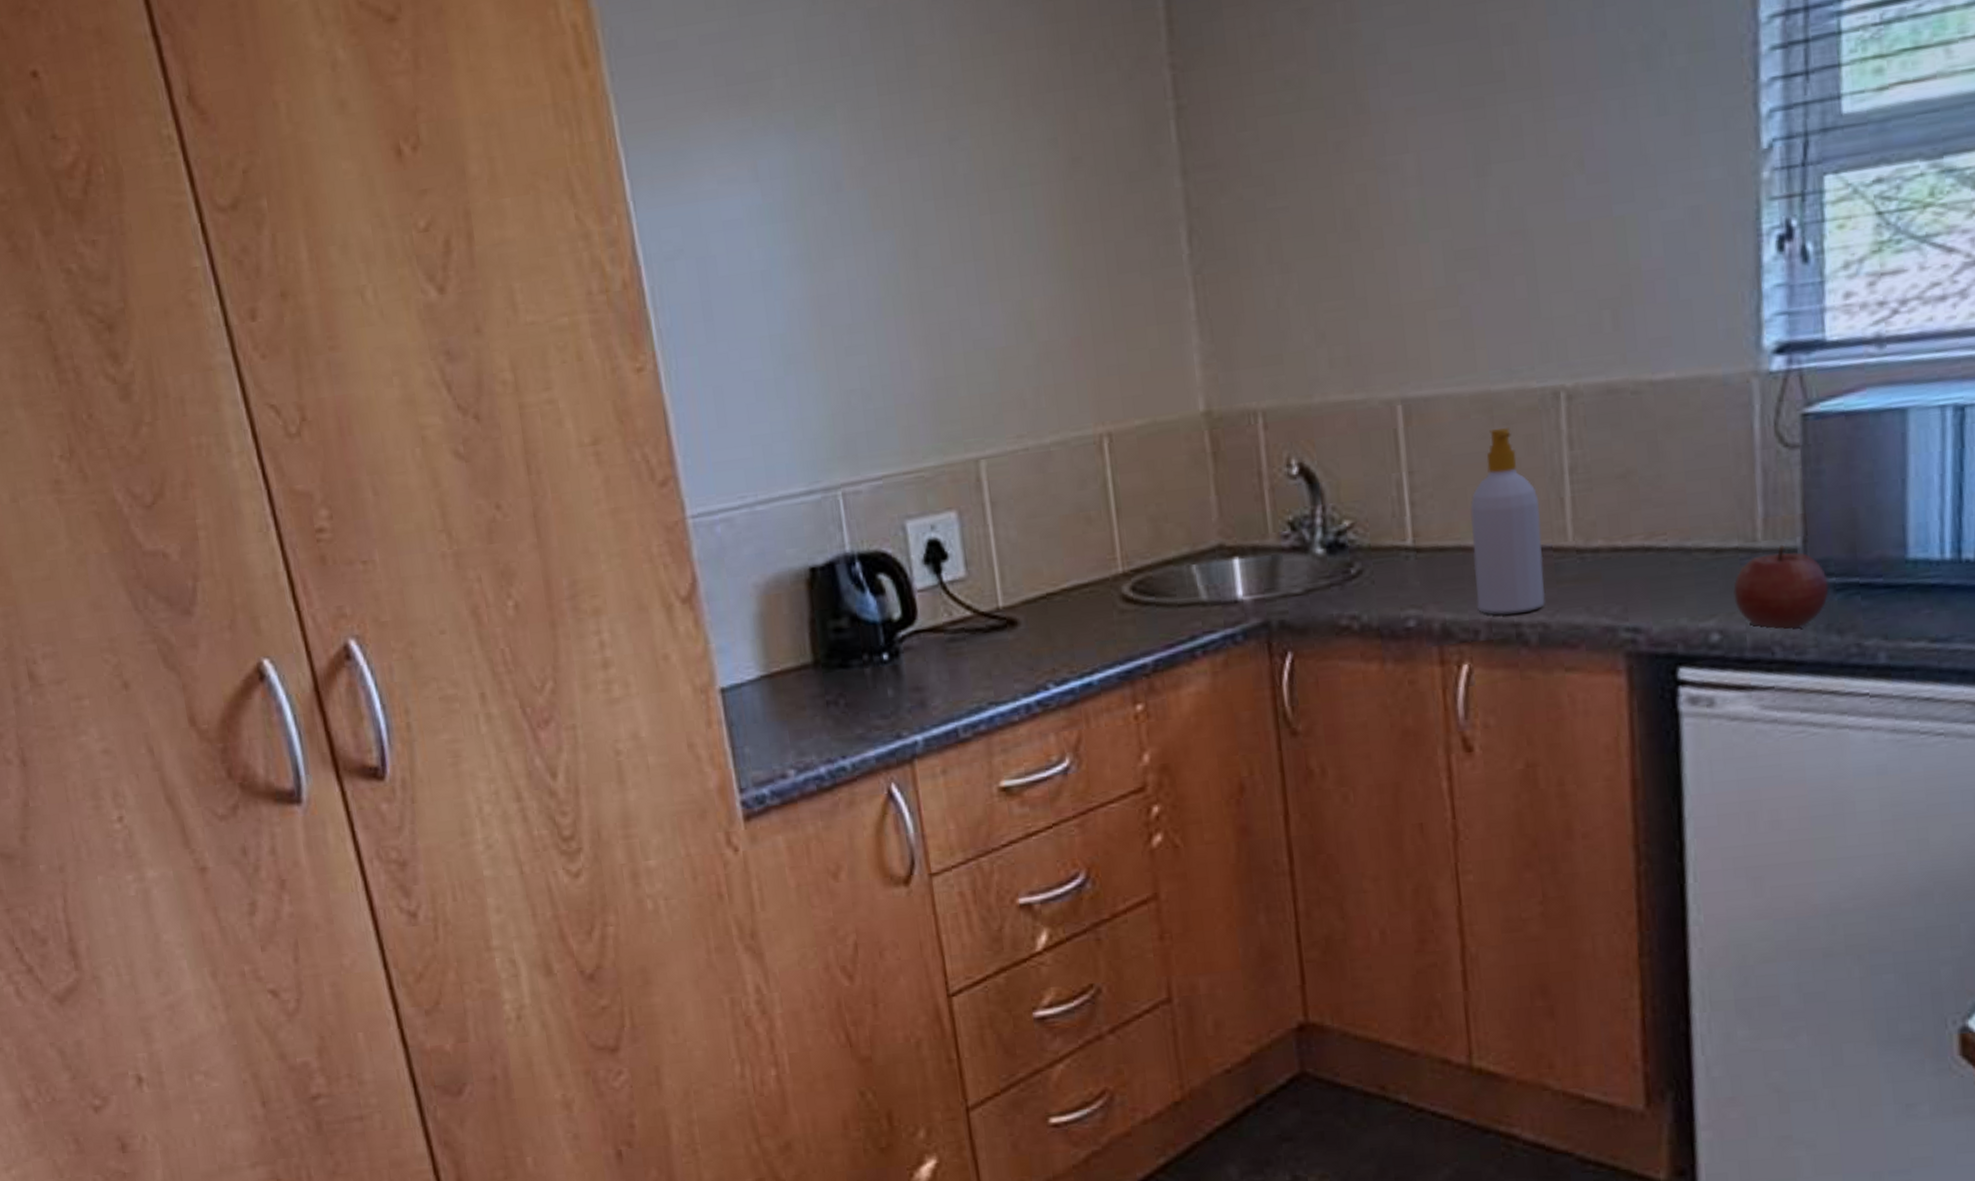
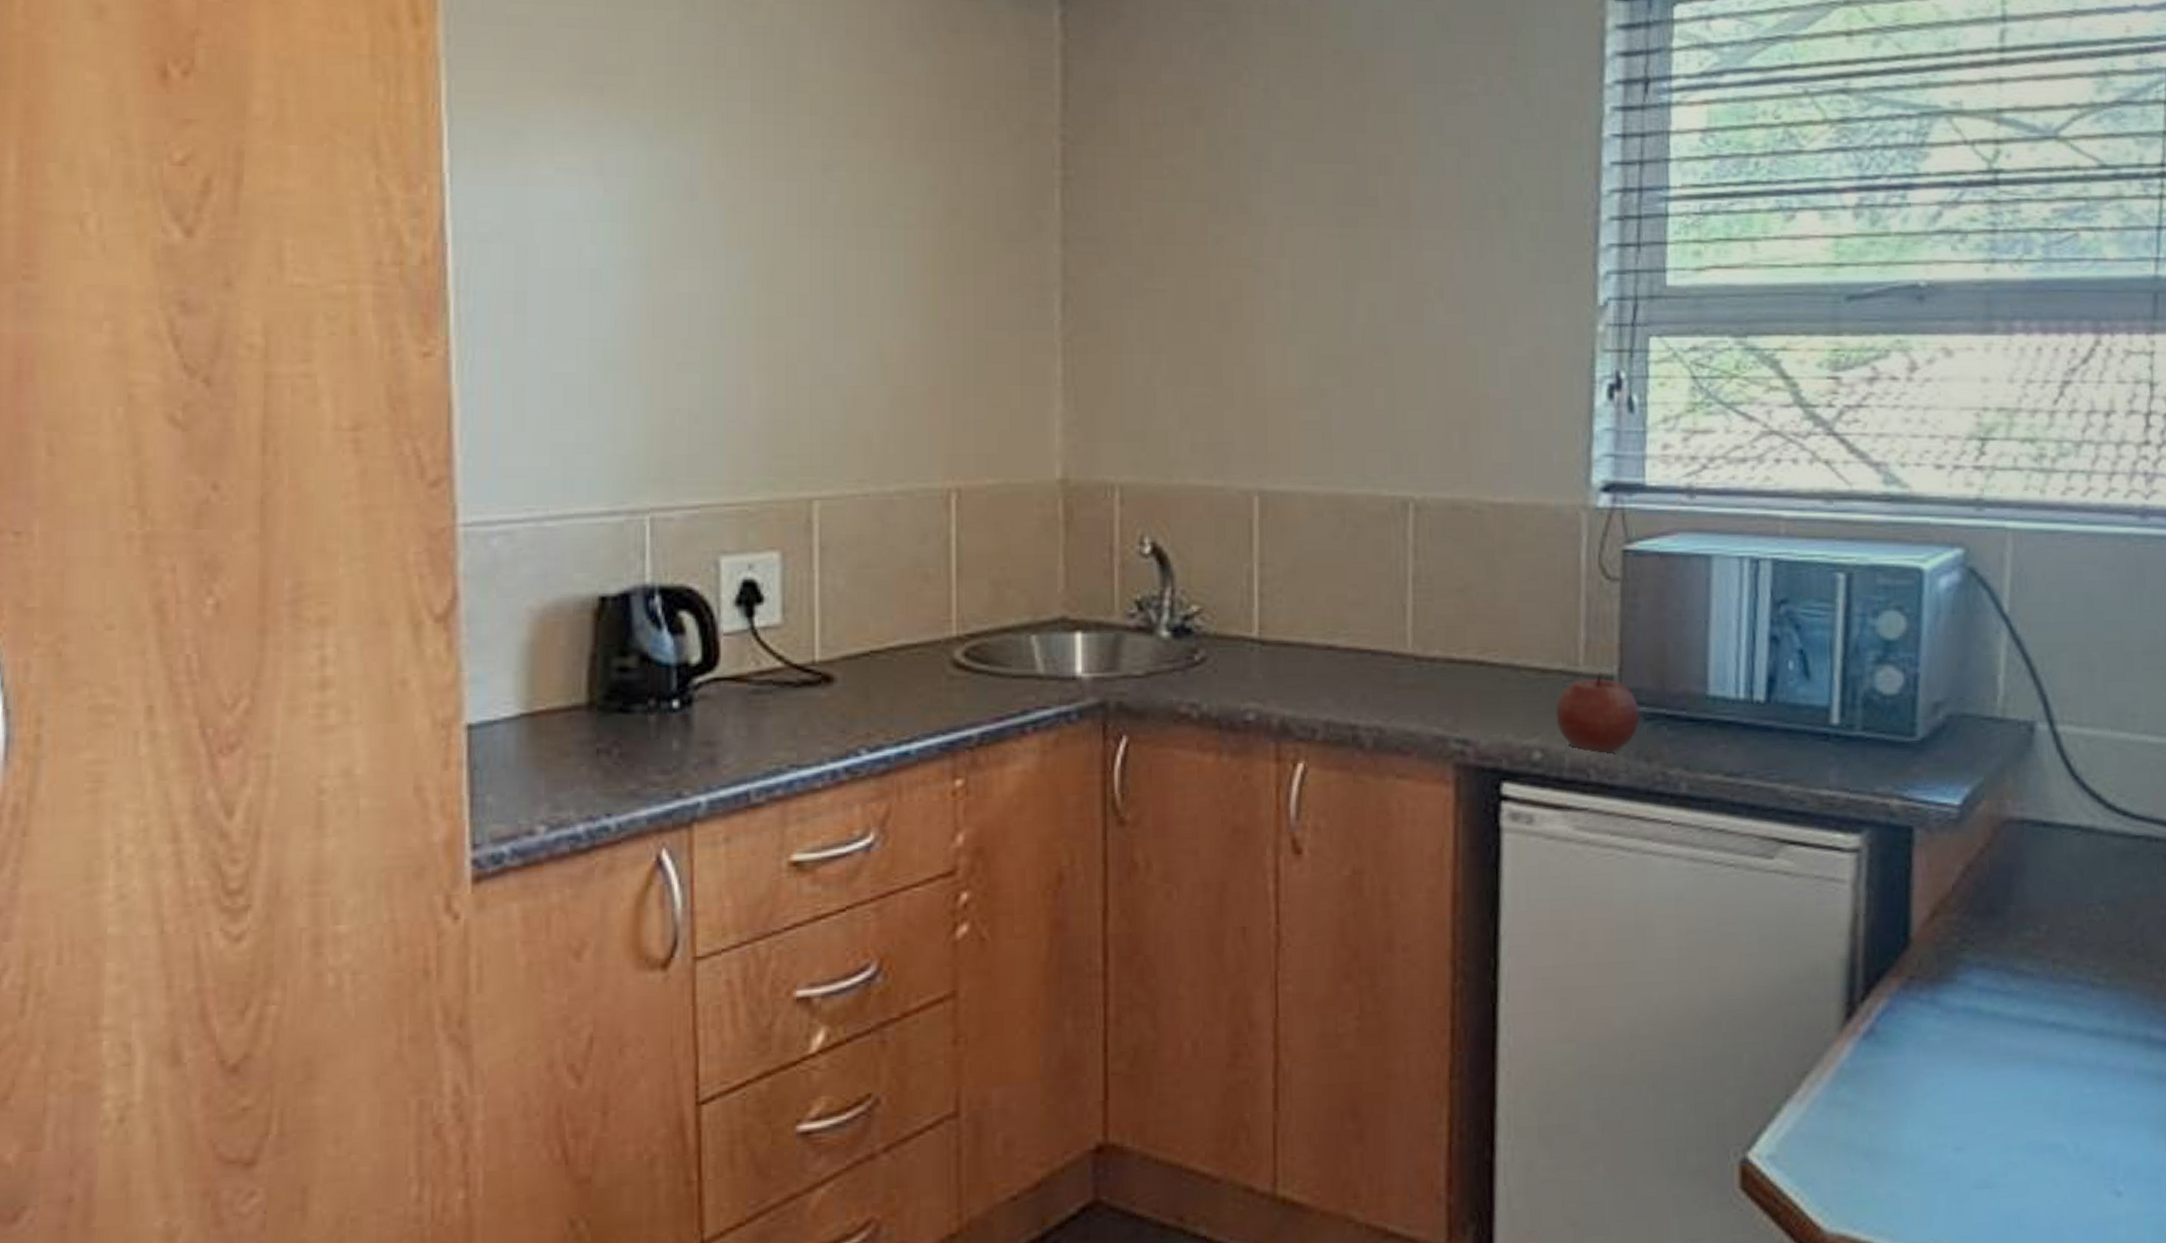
soap bottle: present [1470,428,1546,616] -> none [1316,531,1384,717]

